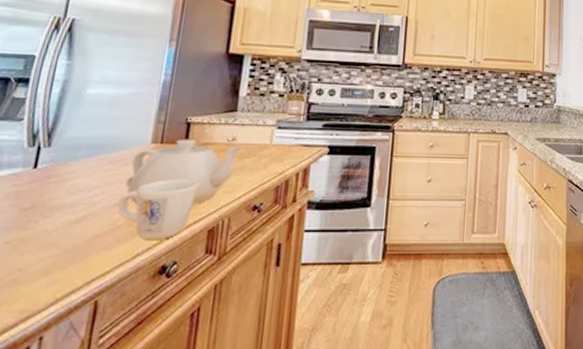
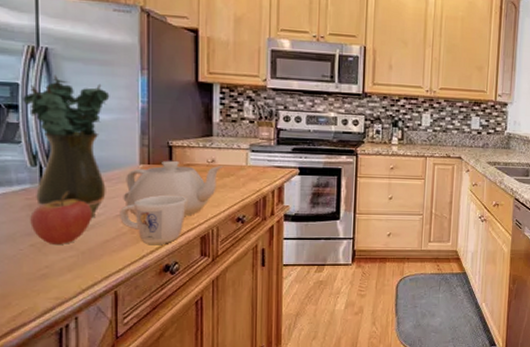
fruit: none [12,175,88,241] -> present [30,190,93,244]
vase: none [24,46,132,208] -> present [23,75,110,218]

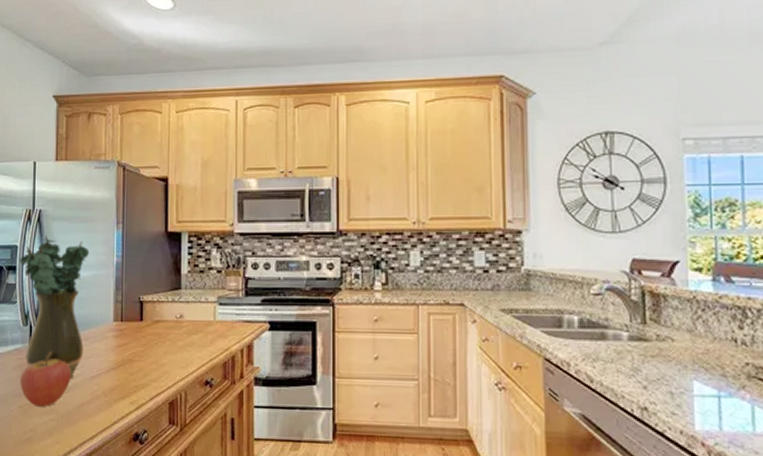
mug: present [120,194,188,245] -> none [95,354,157,411]
teapot: present [123,160,224,216] -> none [98,316,192,378]

